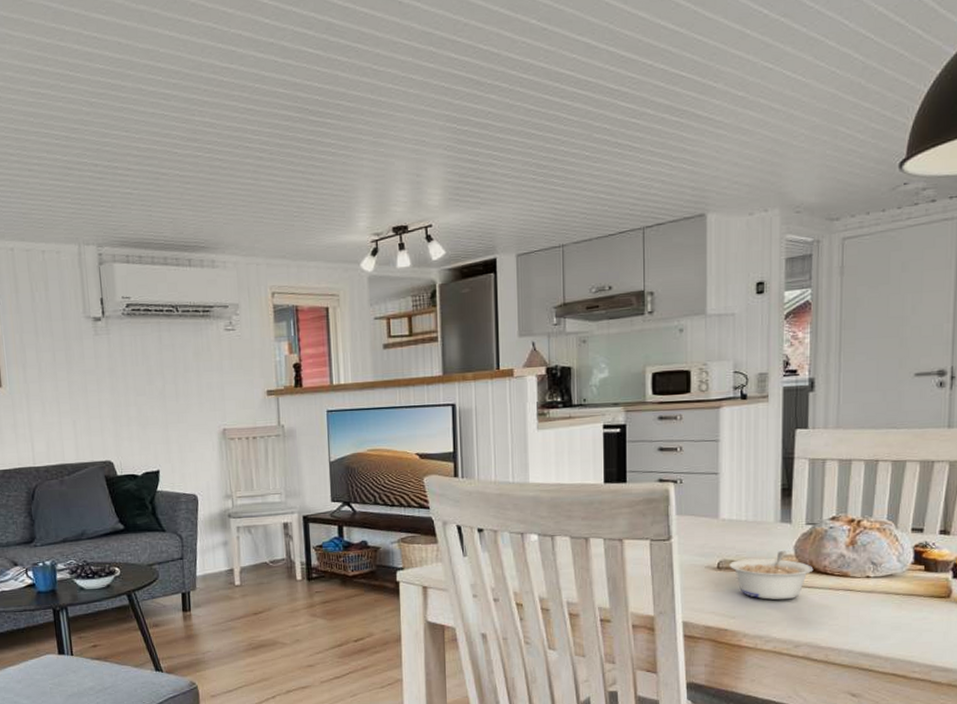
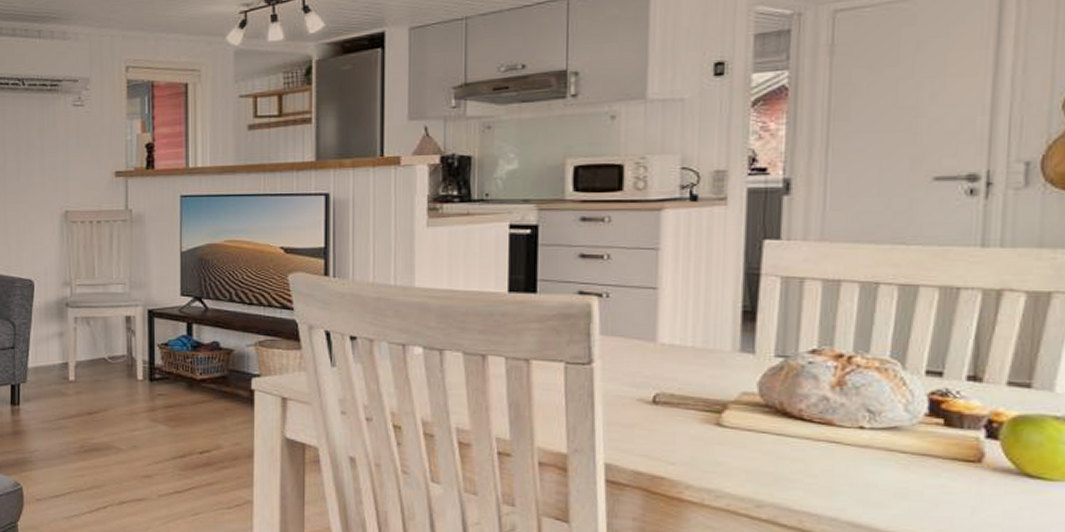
legume: present [729,551,814,600] -> none [669,387,785,448]

